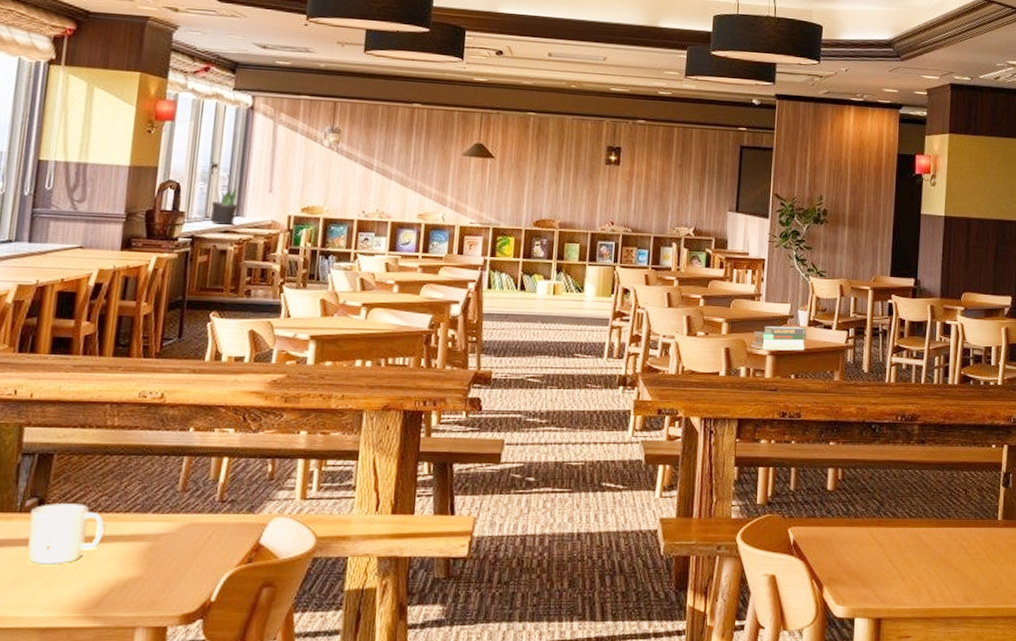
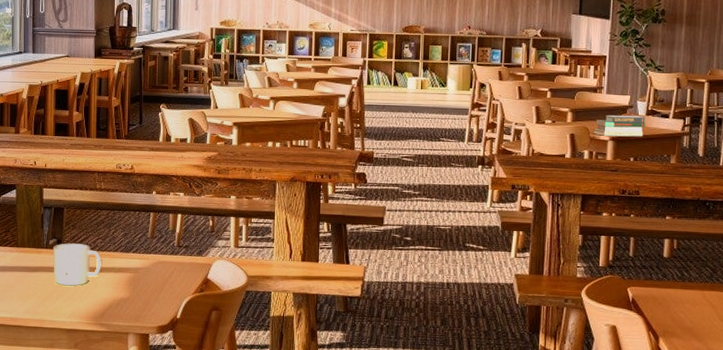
planter: present [209,188,238,225] -> none [154,7,174,36]

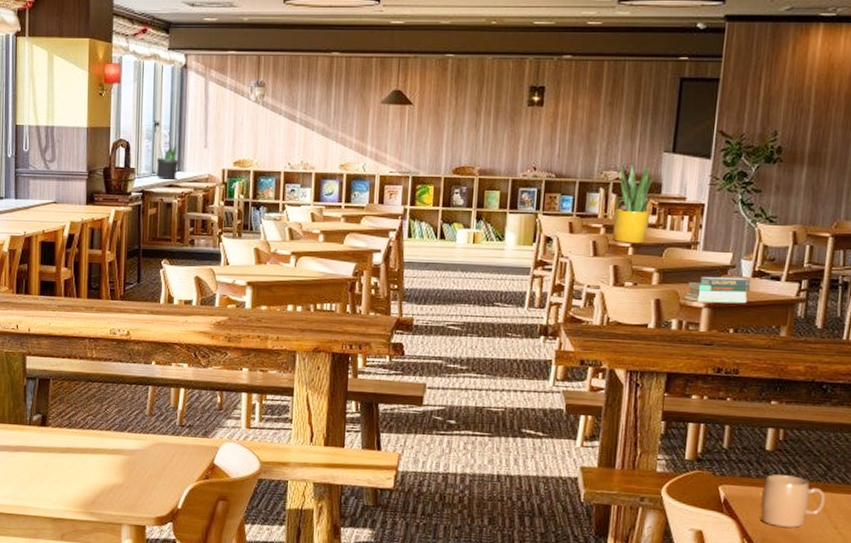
mug: present [53,243,102,286] -> none [37,419,92,469]
planter: none [154,7,174,36] -> present [156,145,179,179]
planter: none [534,23,568,89] -> present [612,164,657,244]
mug: none [661,277,713,321] -> present [760,474,826,528]

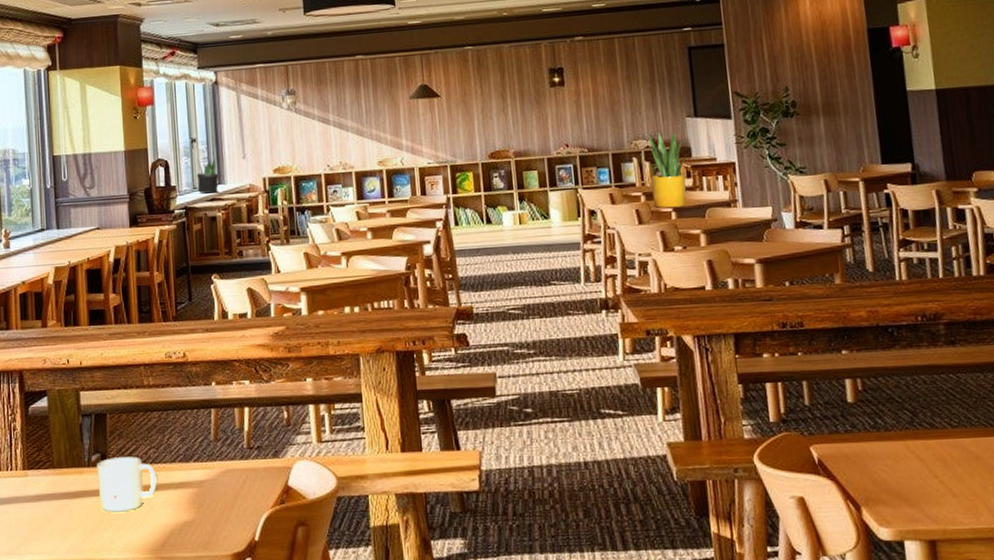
mug: none [37,419,92,469] -> present [97,456,157,513]
books: present [684,276,751,304] -> none [734,229,797,259]
mug: present [760,474,826,528] -> none [853,426,920,483]

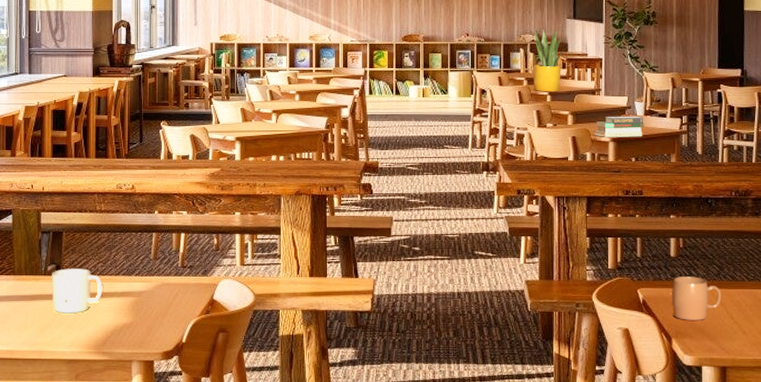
planter: present [196,159,219,194] -> none [153,24,173,53]
books: none [734,229,797,259] -> present [594,116,644,137]
mug: none [853,426,920,483] -> present [672,277,722,320]

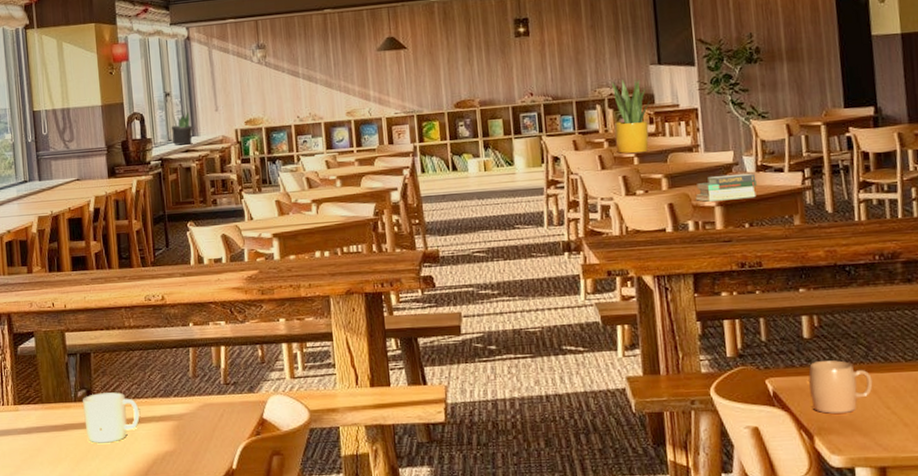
planter: none [153,24,173,53] -> present [171,112,193,146]

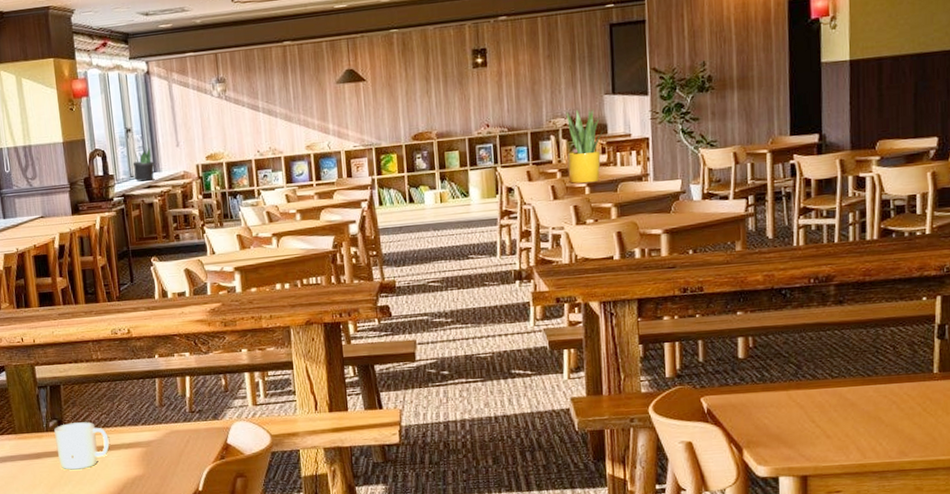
books: present [695,173,757,202] -> none [642,201,702,230]
mug: present [808,360,873,414] -> none [741,378,800,428]

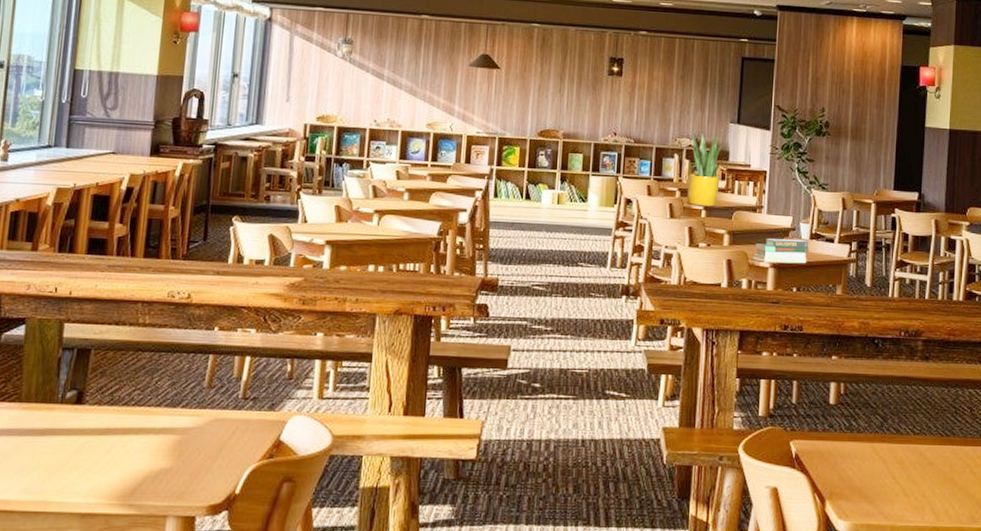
mug: present [54,422,110,470] -> none [68,396,138,454]
planter: present [132,148,155,182] -> none [231,96,258,133]
books: none [642,201,702,230] -> present [752,238,809,264]

